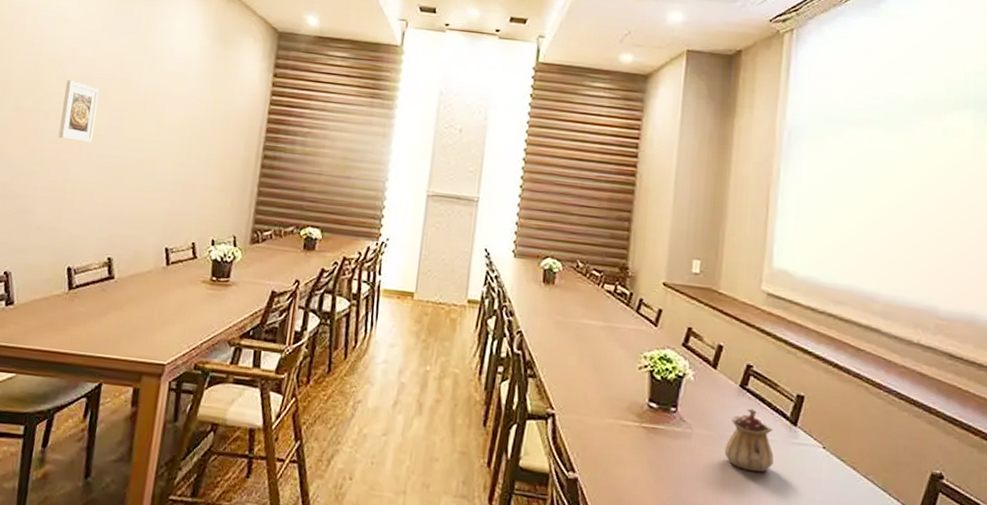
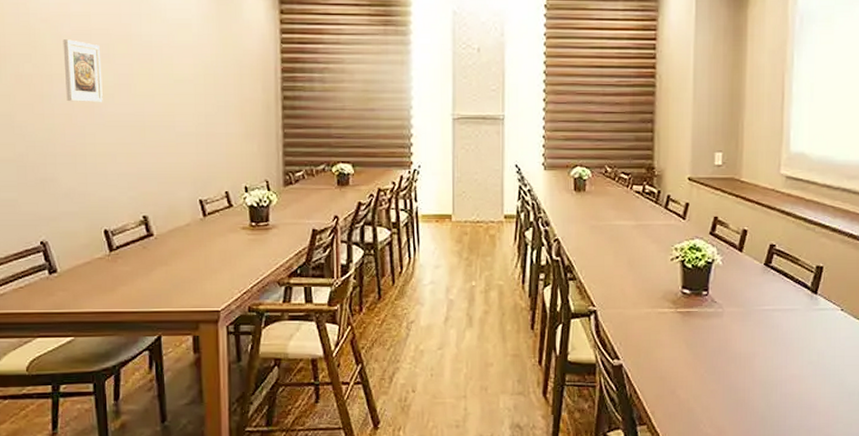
teapot: present [724,408,774,473] -> none [753,283,797,339]

